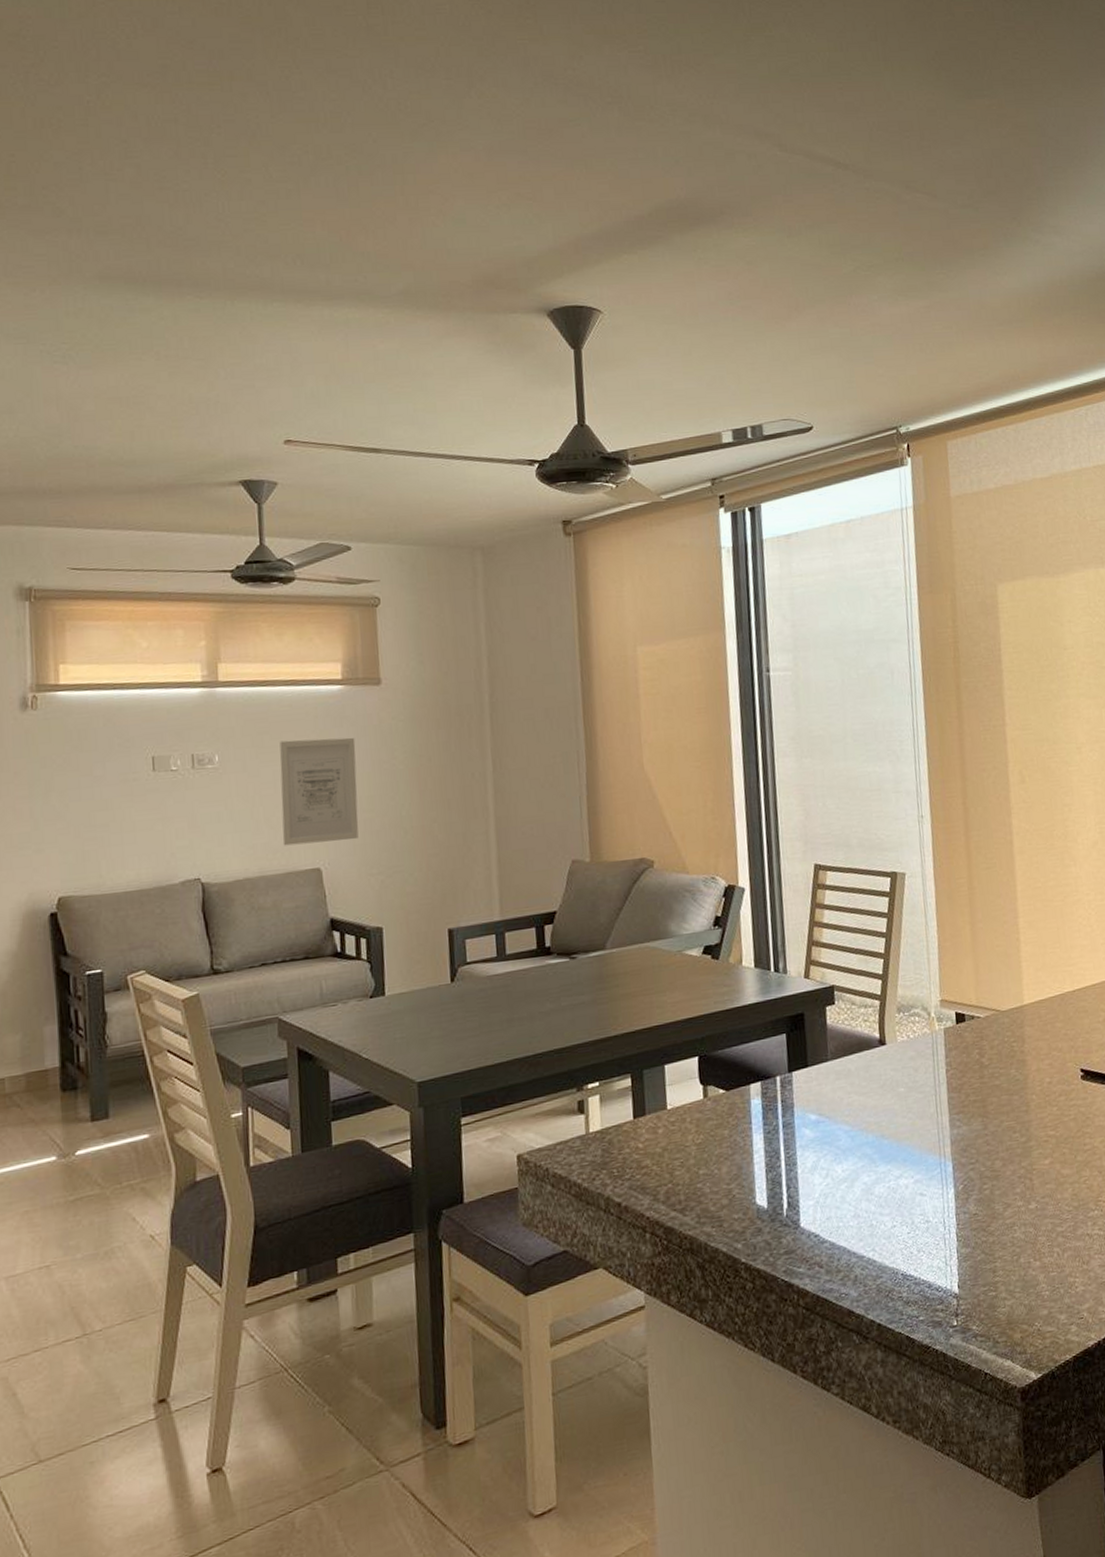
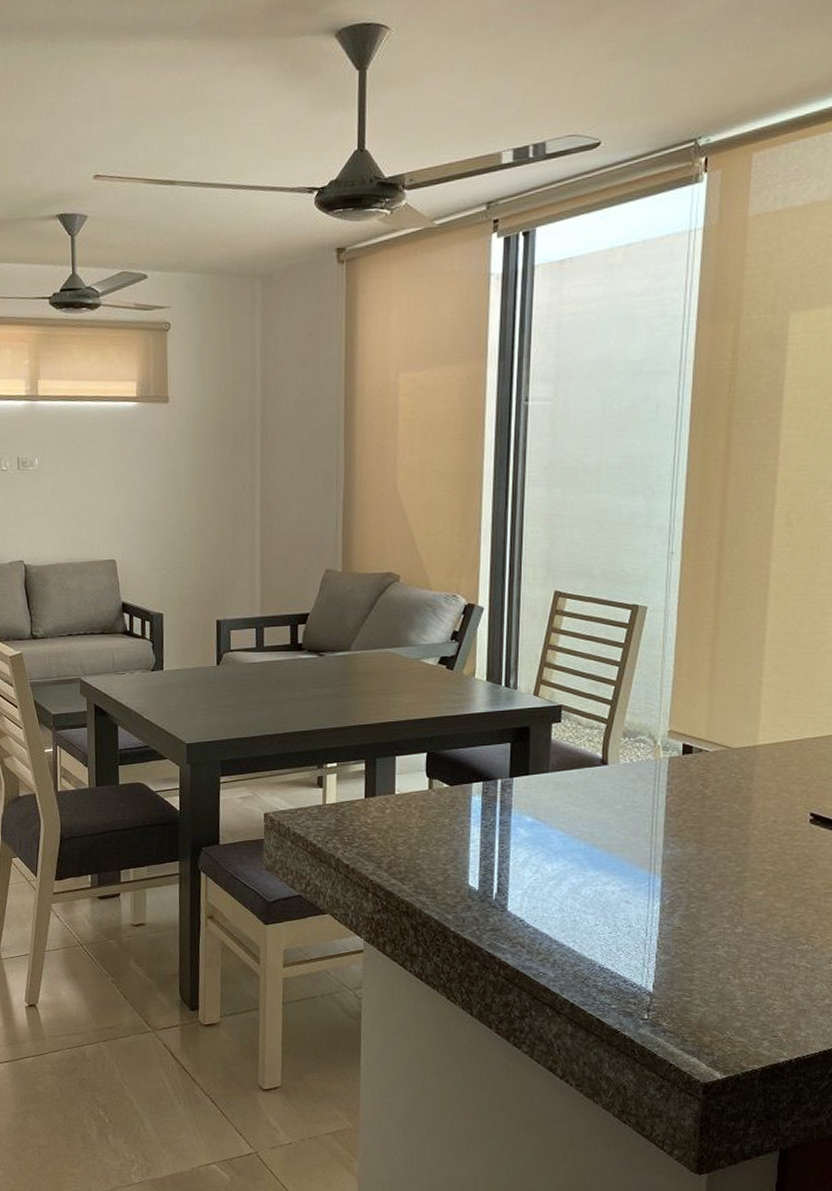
wall art: present [279,737,359,846] -> none [85,448,147,539]

